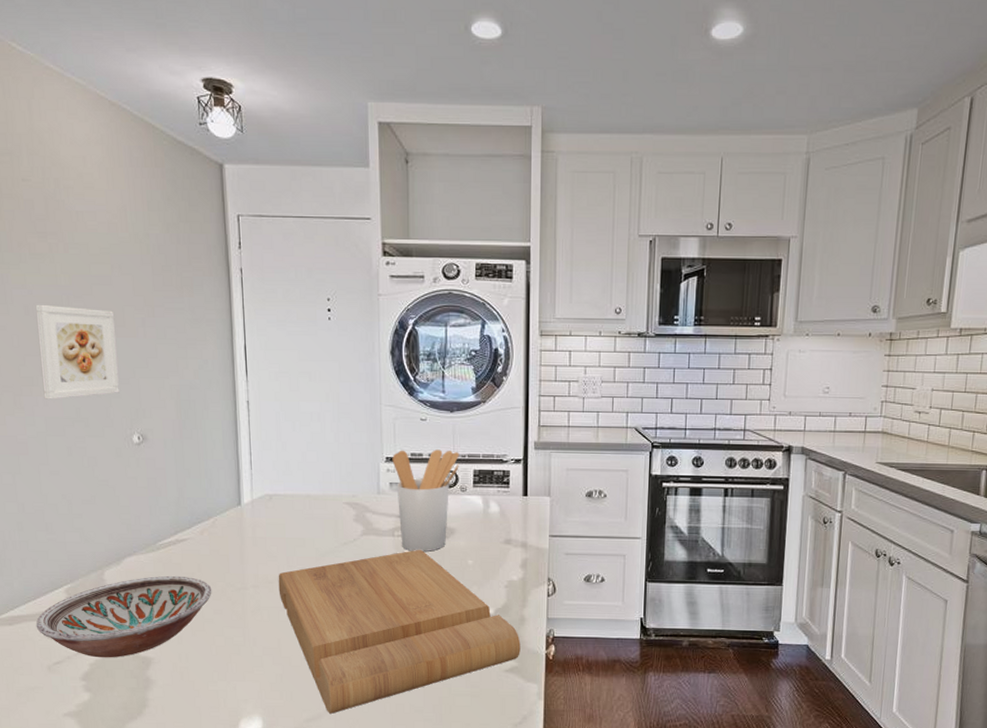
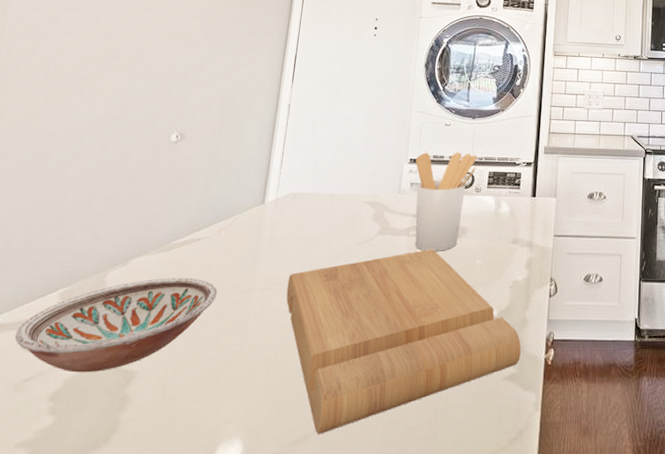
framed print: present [35,304,120,400] -> none [93,13,180,99]

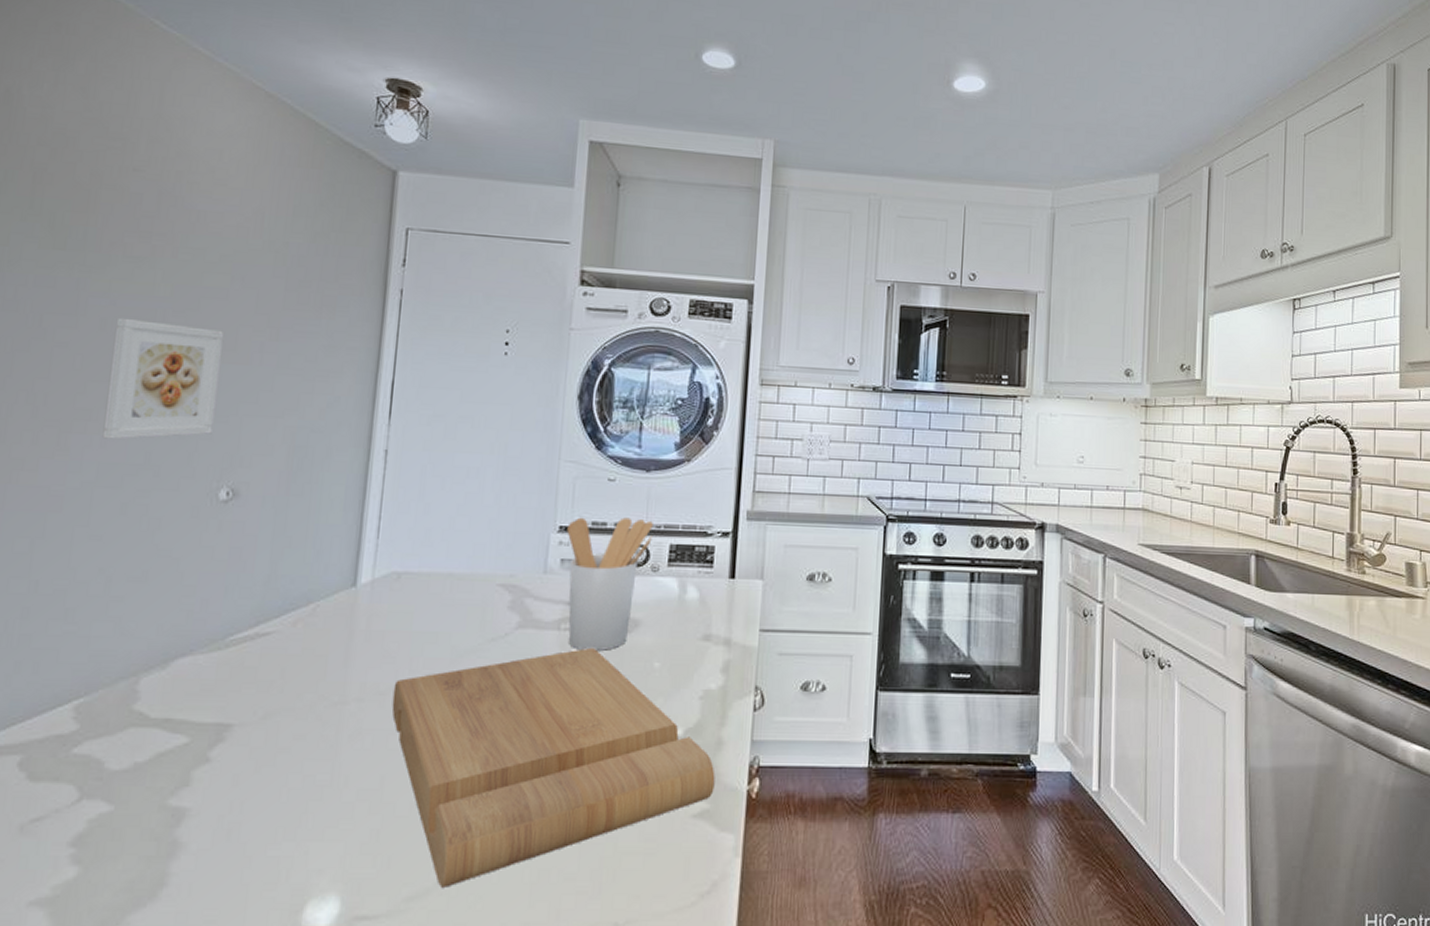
bowl: present [14,277,218,373] -> none [15,684,296,810]
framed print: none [93,13,180,99] -> present [102,317,223,440]

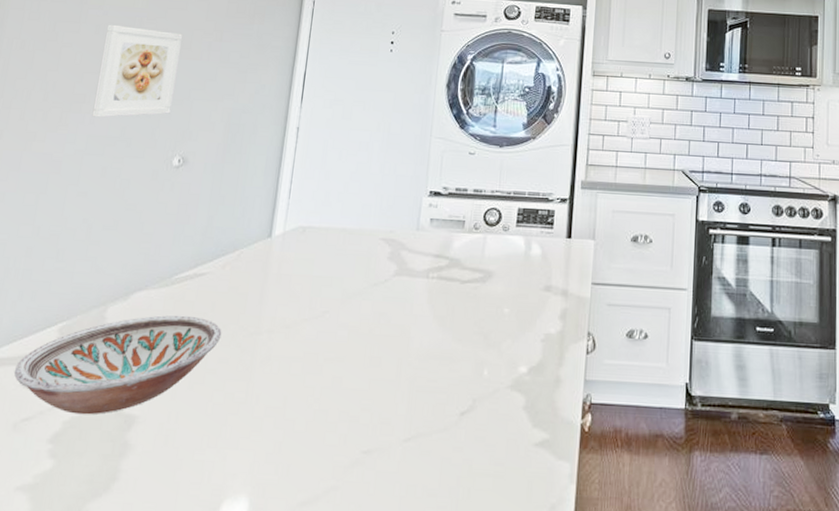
bowl: none [15,684,296,810] -> present [13,315,222,415]
cutting board: present [392,647,716,888] -> none [295,293,554,496]
utensil holder: present [567,517,654,651] -> none [435,184,505,297]

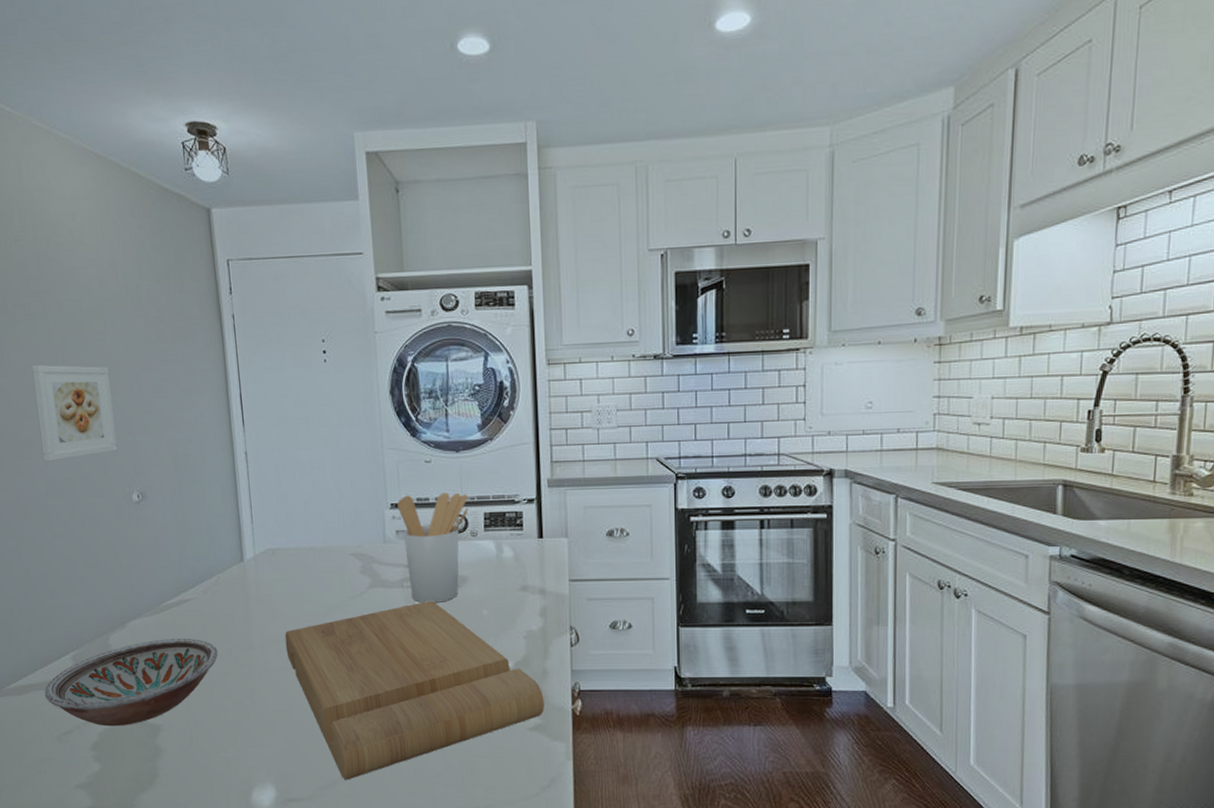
cutting board: none [295,293,554,496] -> present [284,600,545,780]
utensil holder: none [435,184,505,297] -> present [397,492,469,603]

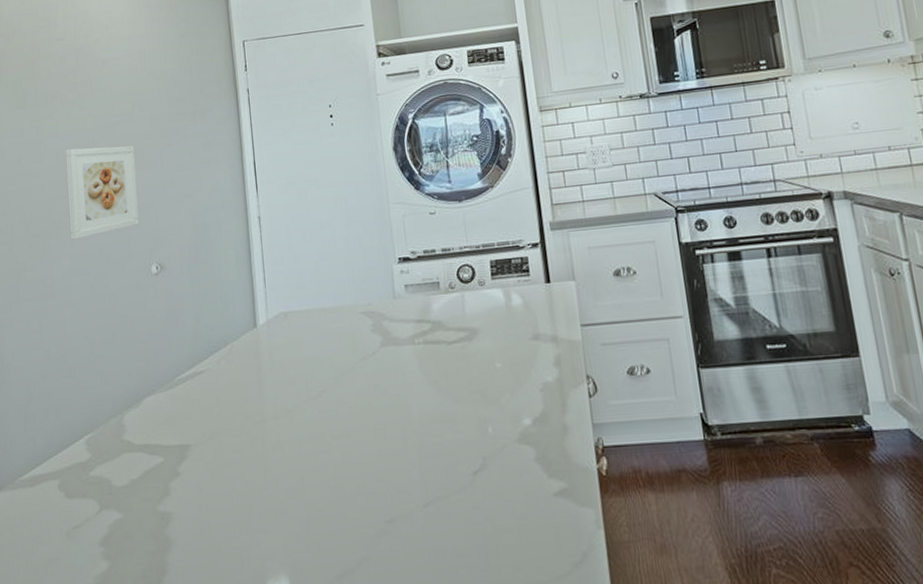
bowl: present [44,638,218,726] -> none [56,413,231,518]
cutting board: present [284,600,545,780] -> none [297,356,568,567]
utensil holder: present [397,492,469,603] -> none [404,243,475,360]

